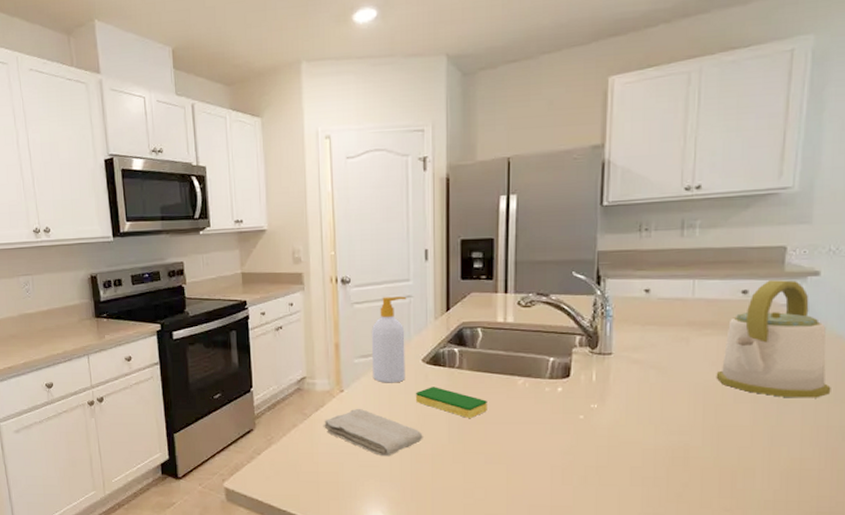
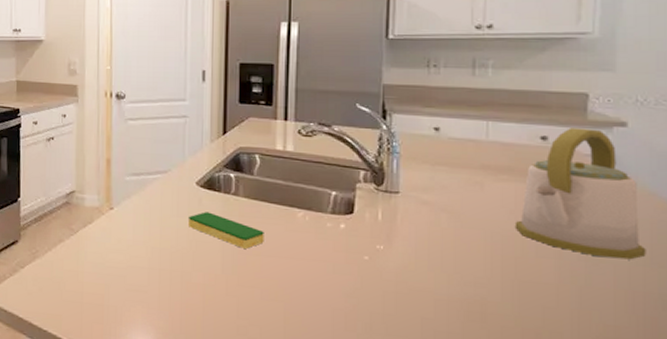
washcloth: present [323,408,423,457] -> none [90,228,195,282]
soap bottle: present [371,296,406,383] -> none [144,115,181,205]

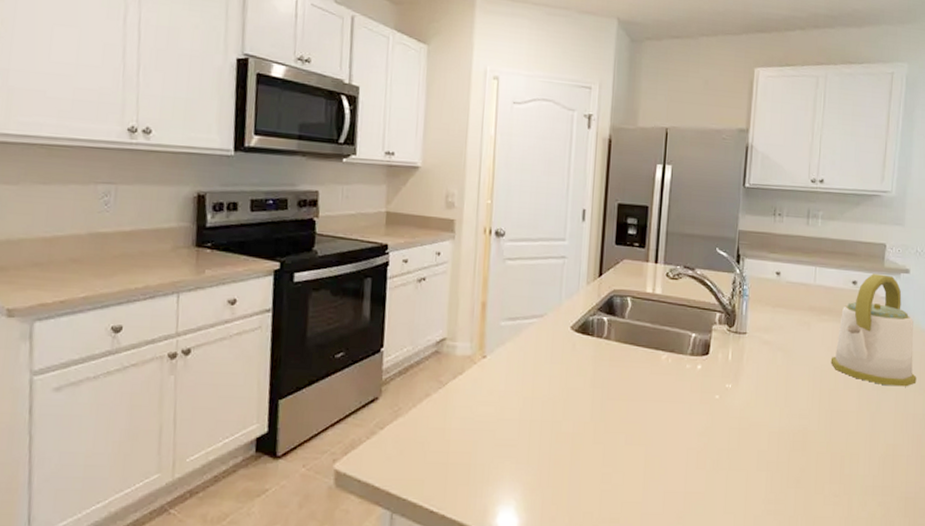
dish sponge: present [188,212,264,249] -> none [561,357,632,394]

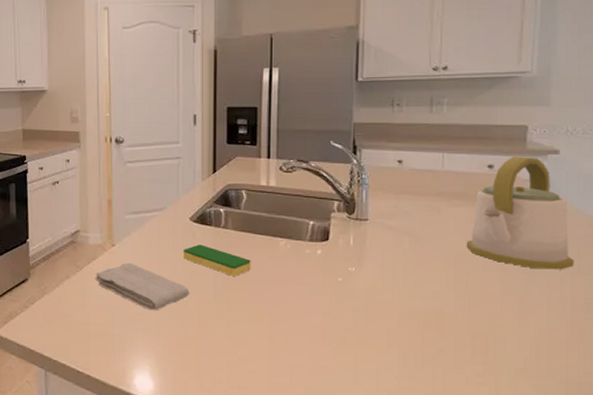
washcloth: none [459,377,566,435] -> present [94,262,190,311]
dish sponge: none [561,357,632,394] -> present [182,244,251,276]

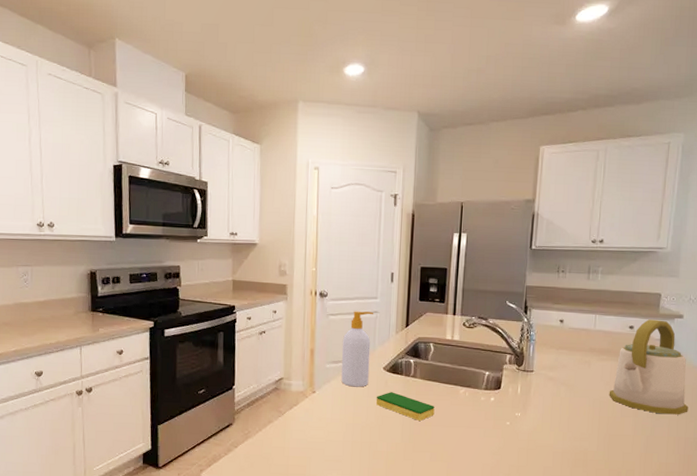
washcloth: present [94,262,190,311] -> none [295,408,381,453]
soap bottle: none [142,157,175,240] -> present [341,311,373,387]

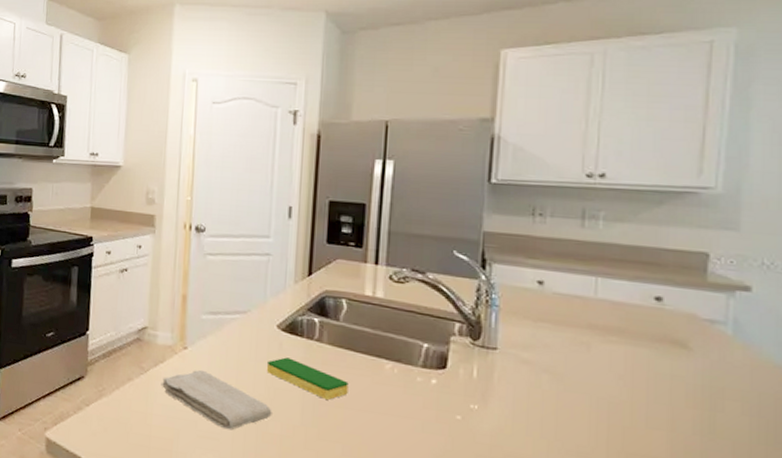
washcloth: none [295,408,381,453] -> present [161,369,272,430]
soap bottle: present [341,311,373,387] -> none [221,251,264,348]
kettle: present [609,319,689,415] -> none [623,289,770,437]

